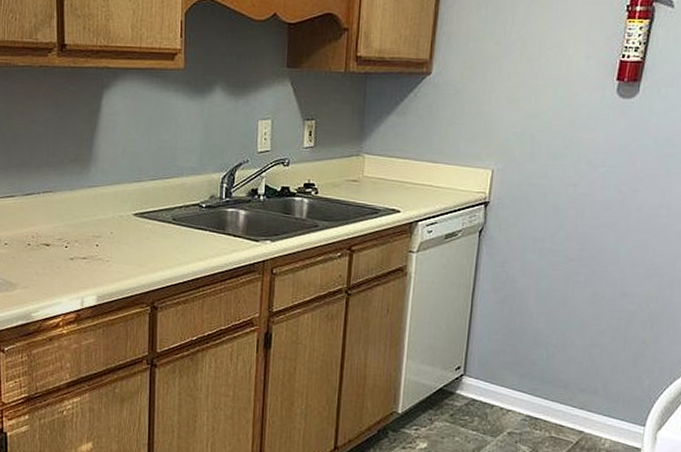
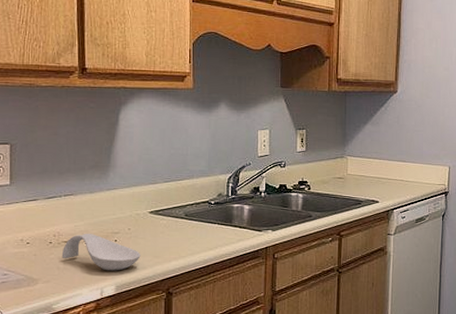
spoon rest: none [40,236,124,279] -> present [61,234,141,271]

